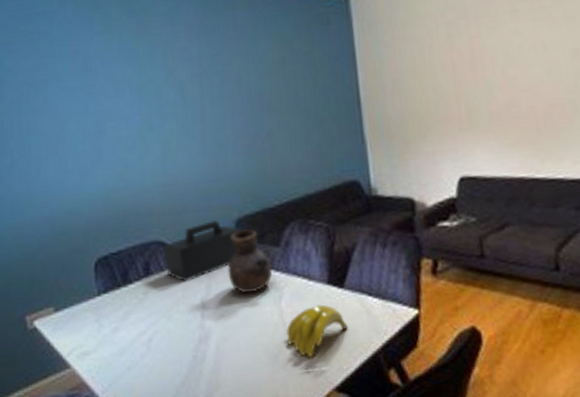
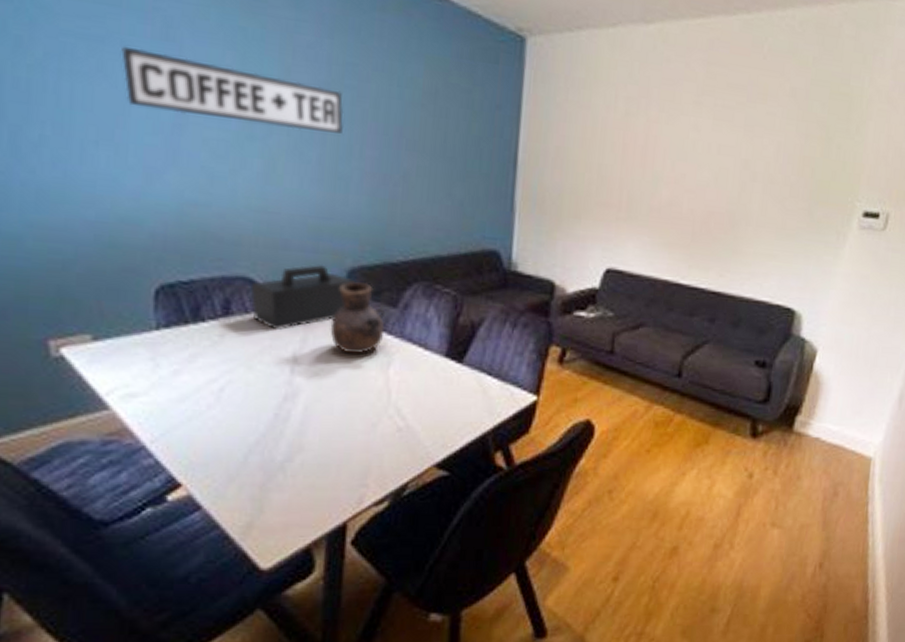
sign: none [58,77,216,125] -> present [121,46,344,134]
banana: present [285,304,348,358] -> none [389,377,460,431]

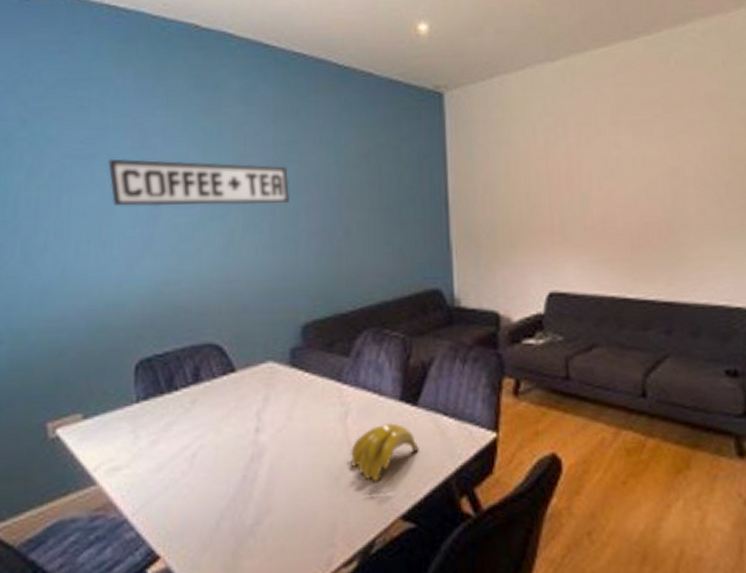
speaker: present [250,264,356,331] -> none [216,323,310,392]
vase: present [330,282,386,355] -> none [289,336,340,408]
banana: none [389,377,460,431] -> present [349,423,419,482]

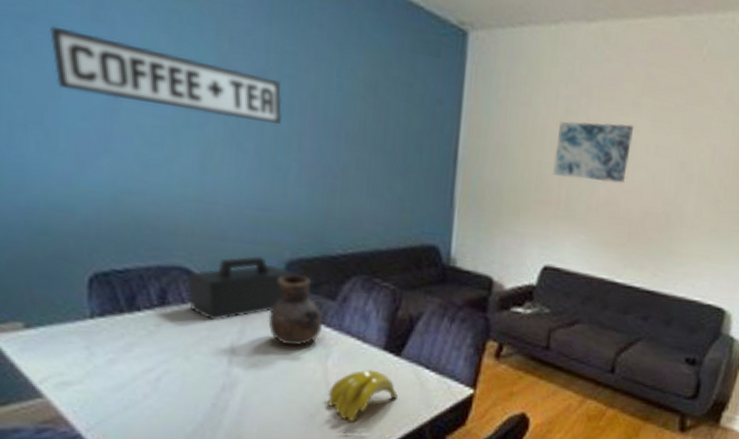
speaker: none [216,323,310,392] -> present [187,255,295,321]
vase: none [289,336,340,408] -> present [268,274,325,346]
wall art: none [541,143,617,204] -> present [553,120,634,184]

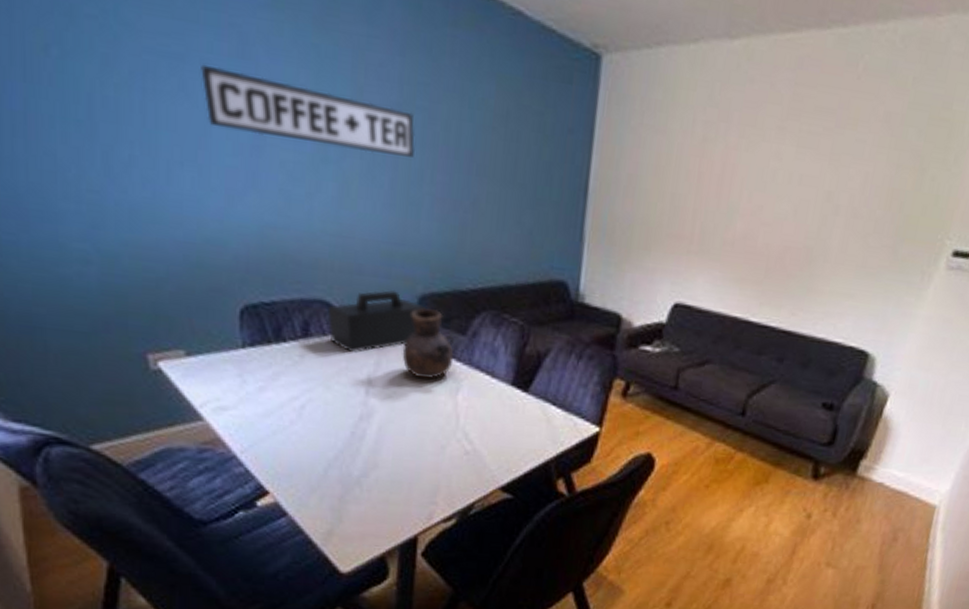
banana: present [327,369,398,422] -> none [457,404,525,455]
wall art: present [553,120,634,184] -> none [687,148,776,216]

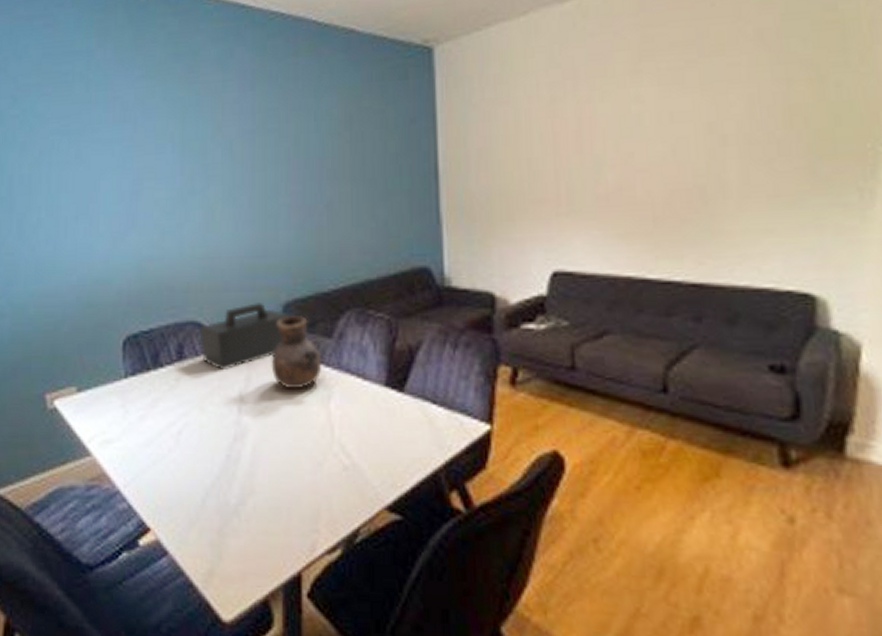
sign: present [201,64,415,158] -> none [92,133,269,182]

